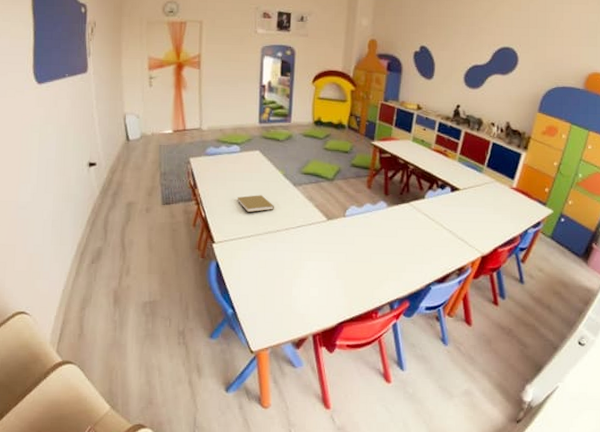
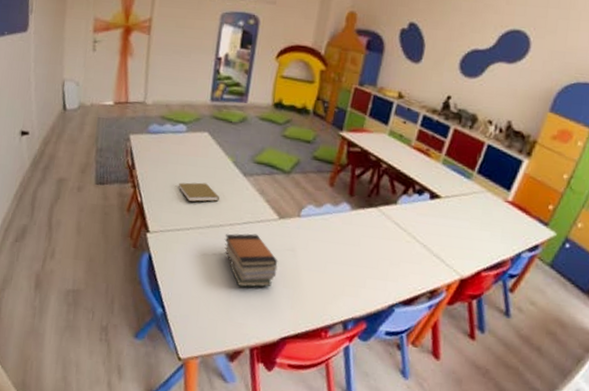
book stack: none [282,235,330,283] -> present [224,233,278,287]

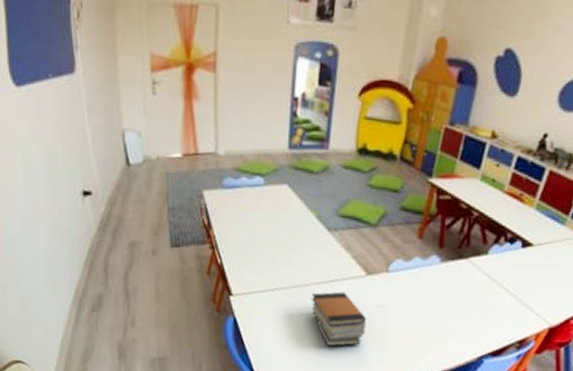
book: present [178,182,220,202] -> none [259,240,304,262]

